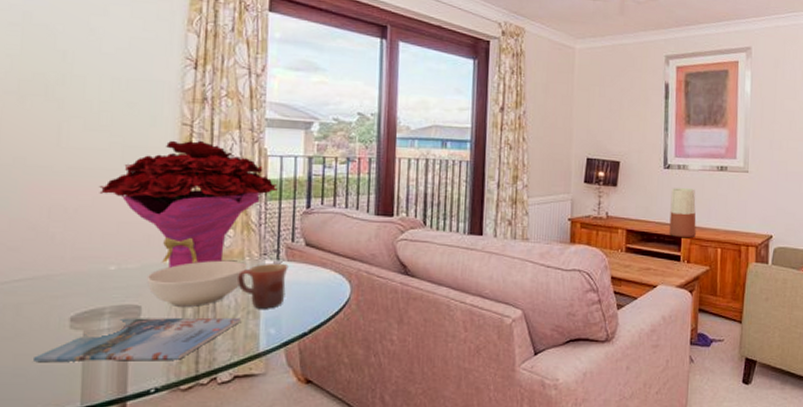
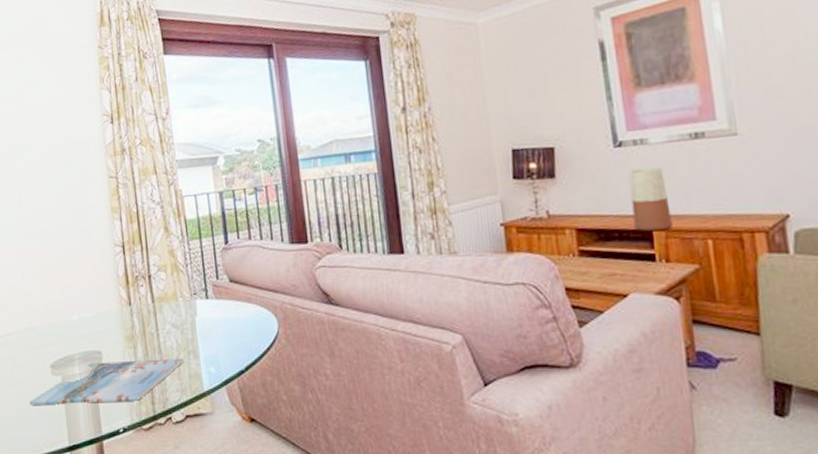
flower bouquet: present [99,140,278,268] -> none [55,190,197,314]
bowl: present [146,260,248,307] -> none [102,302,182,350]
mug: present [238,263,289,309] -> none [175,301,219,349]

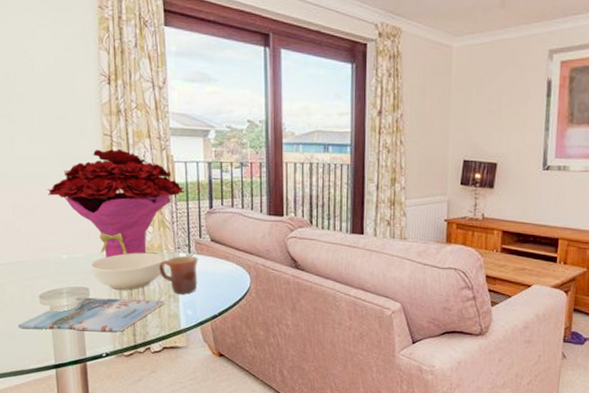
flower bouquet: none [55,190,197,314] -> present [47,148,185,258]
bowl: none [102,302,182,350] -> present [90,252,166,290]
mug: none [175,301,219,349] -> present [159,255,198,294]
vase: present [628,167,673,232] -> none [546,189,576,240]

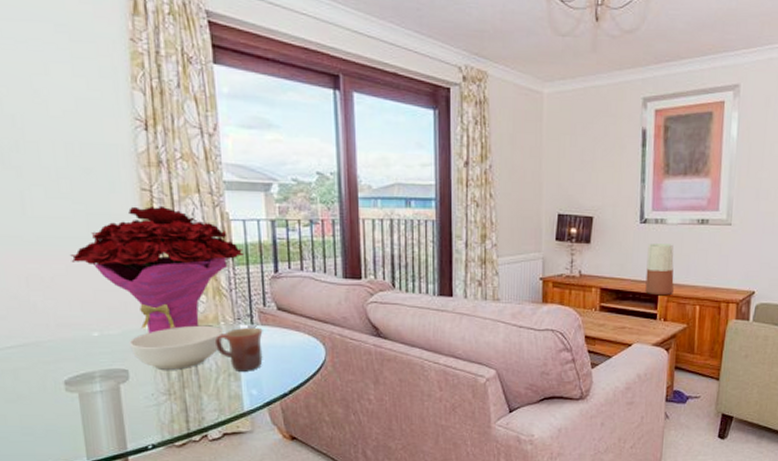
magazine: present [18,297,165,332] -> none [38,380,224,421]
vase: none [546,189,576,240] -> present [645,243,674,296]

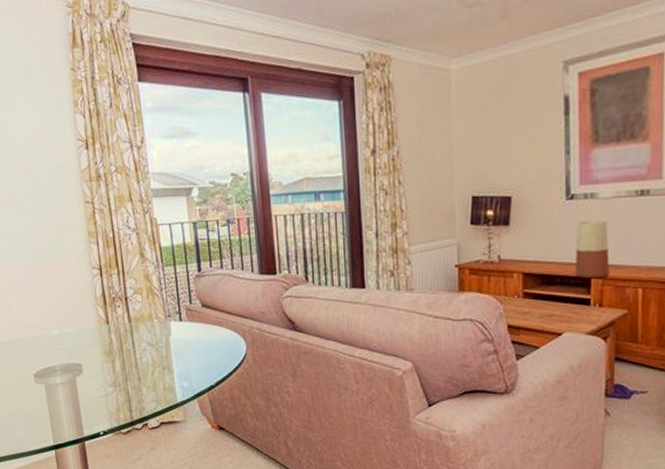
flower bouquet: present [70,205,244,333] -> none [34,215,171,331]
bowl: present [129,325,224,370] -> none [81,323,157,364]
mug: present [215,327,263,371] -> none [150,323,192,365]

